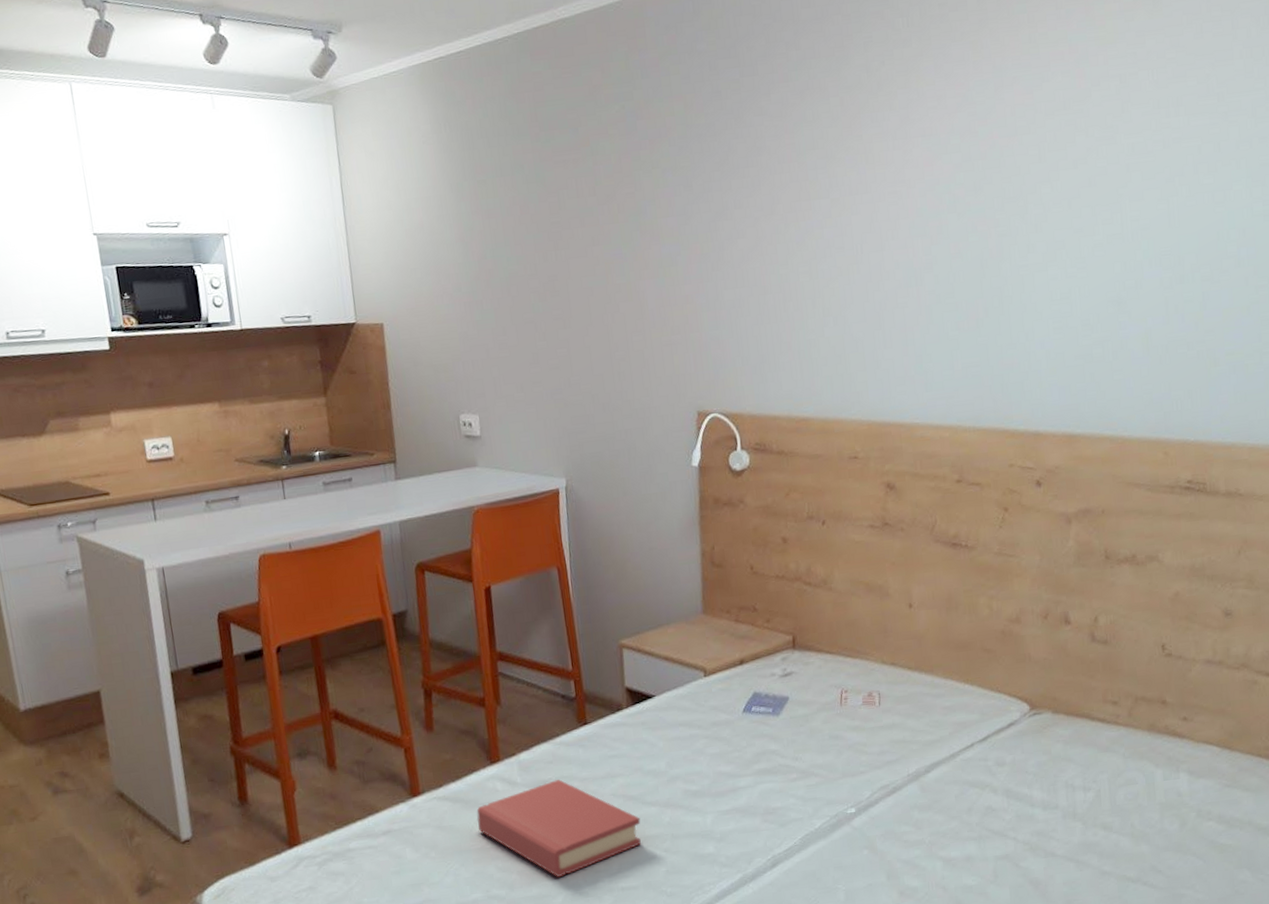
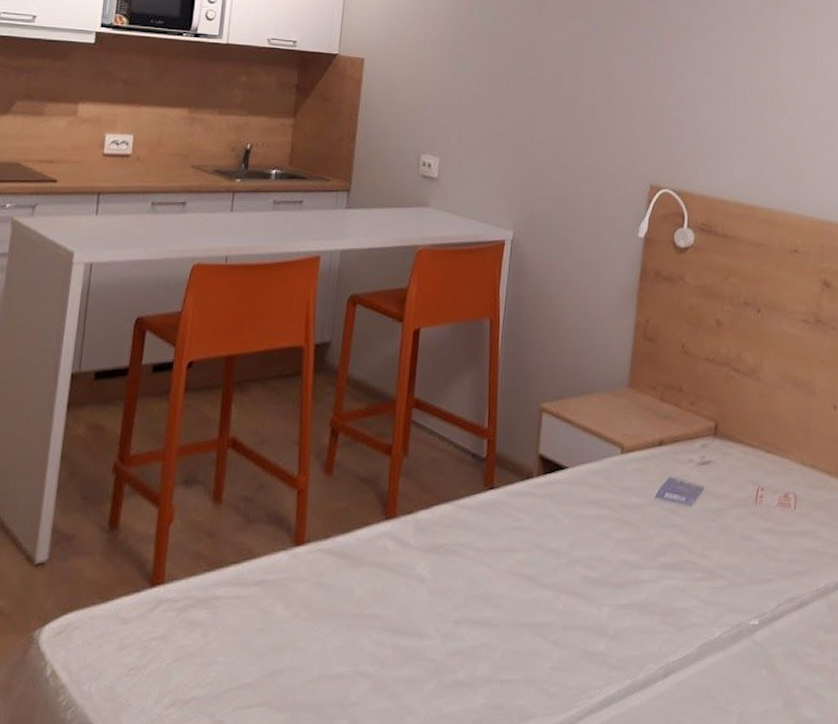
hardback book: present [476,779,641,878] -> none [359,547,533,660]

